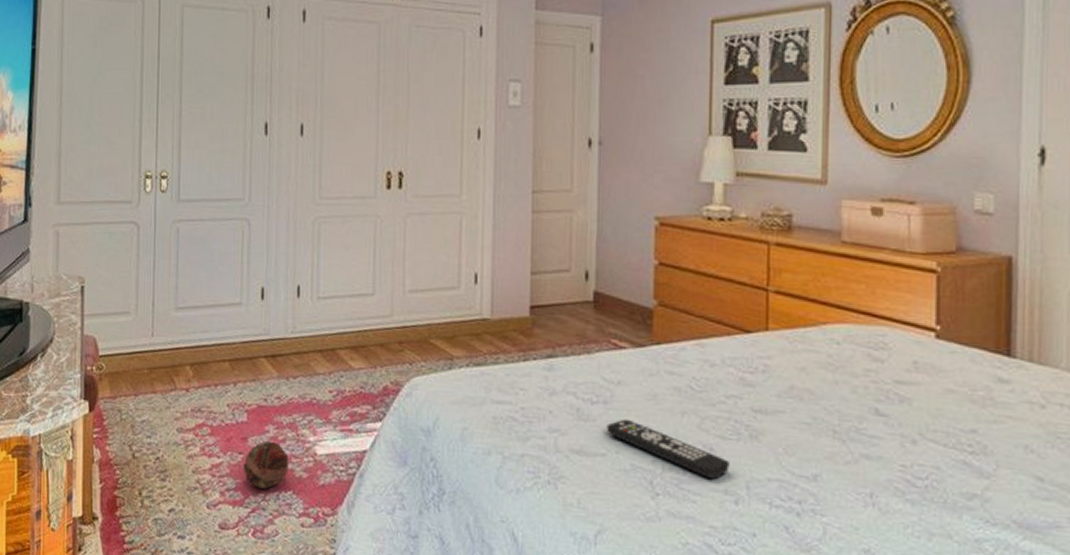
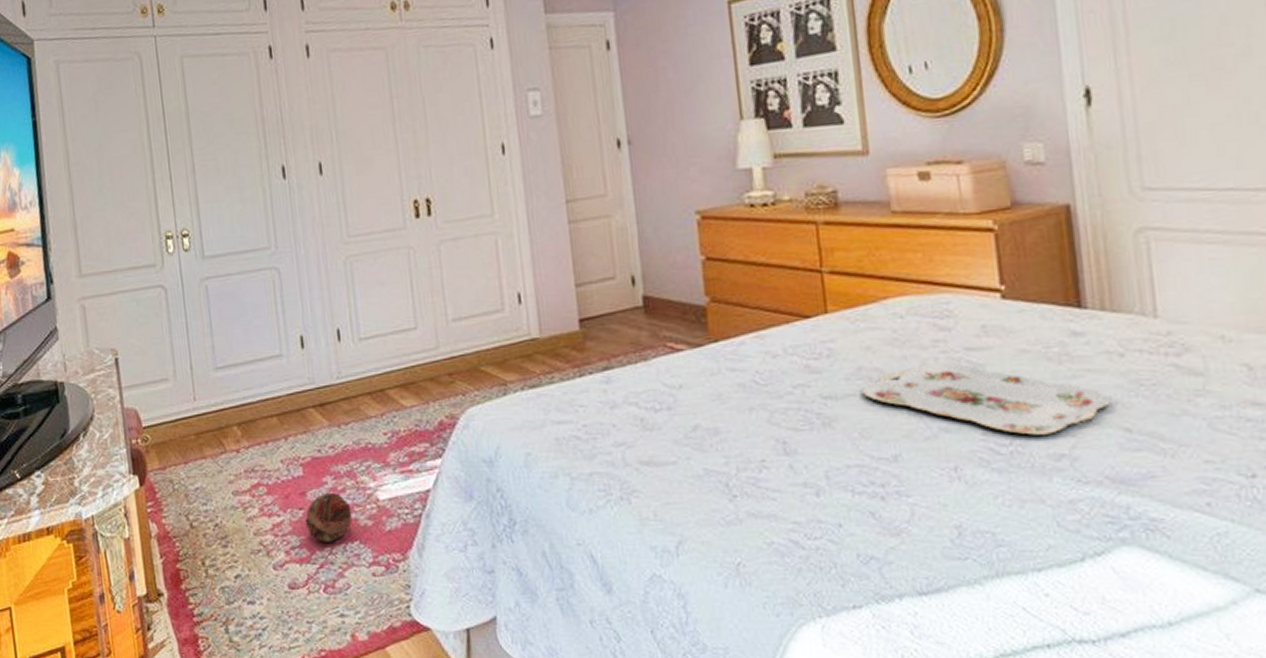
remote control: present [607,419,730,480] -> none [674,422,806,474]
serving tray: none [791,391,1026,474] -> present [862,363,1110,435]

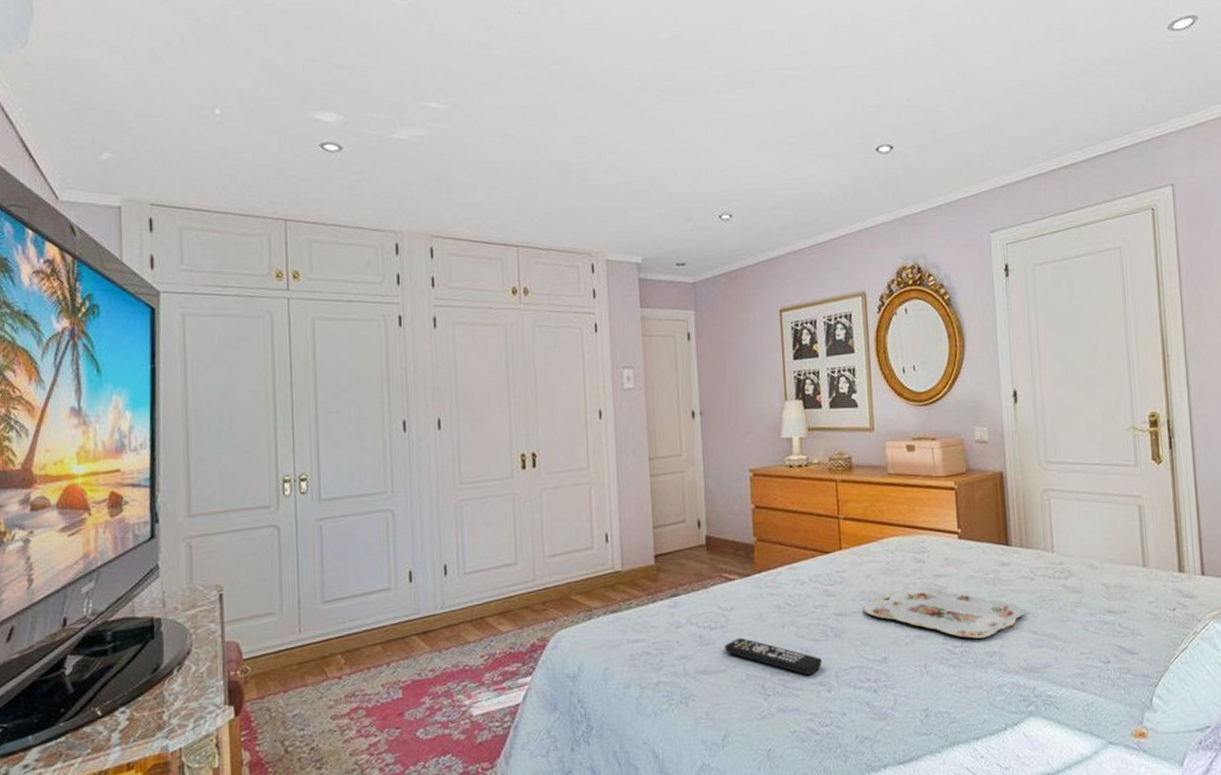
decorative ball: present [305,492,353,542] -> none [401,711,446,758]
remote control: none [674,422,806,474] -> present [725,637,822,676]

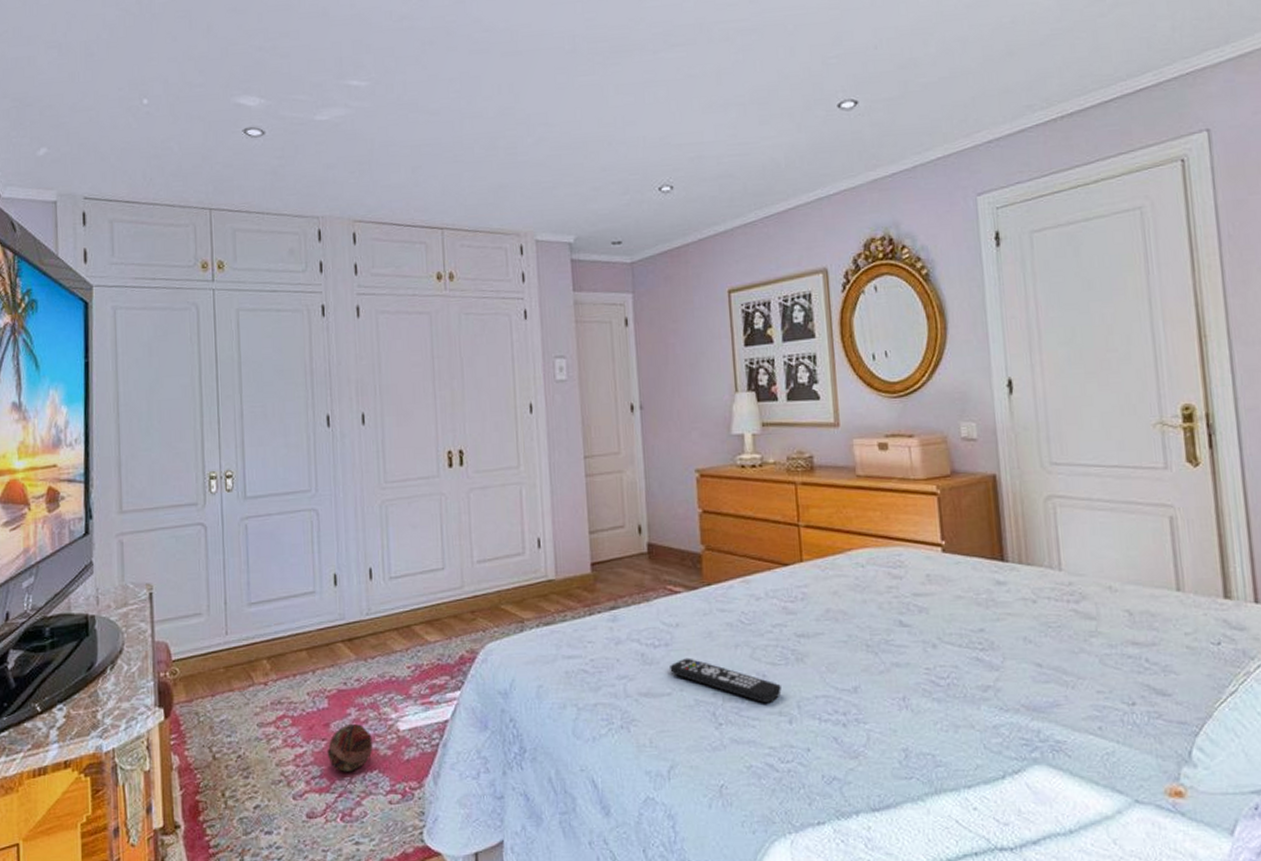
decorative ball: none [401,711,446,758] -> present [327,723,373,772]
serving tray: present [863,587,1025,639] -> none [829,607,1026,669]

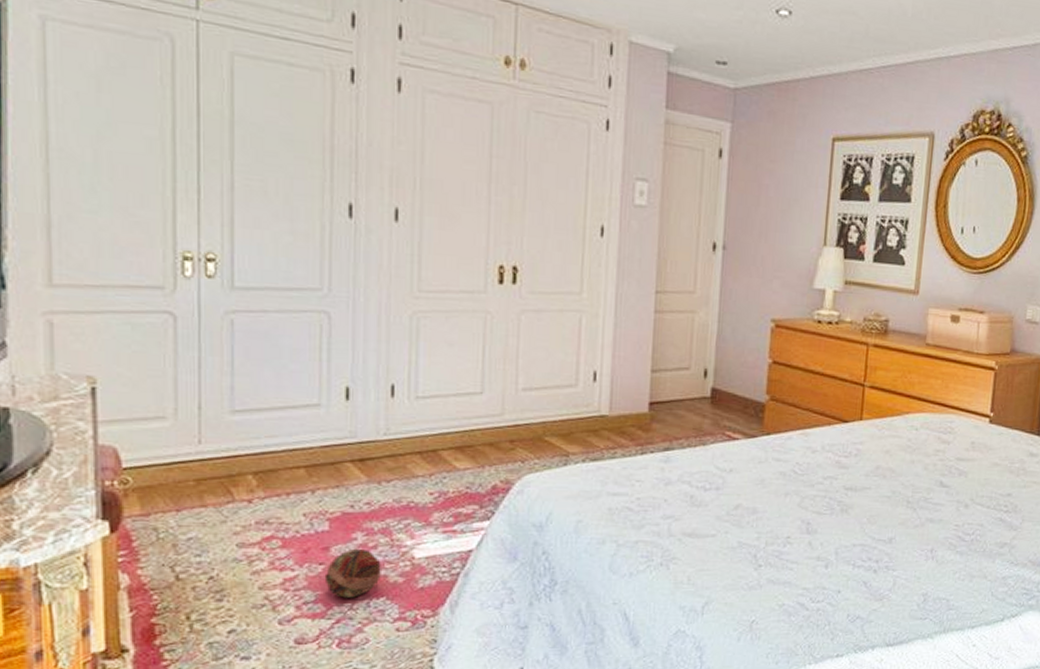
remote control: present [670,658,782,704] -> none [717,502,823,549]

